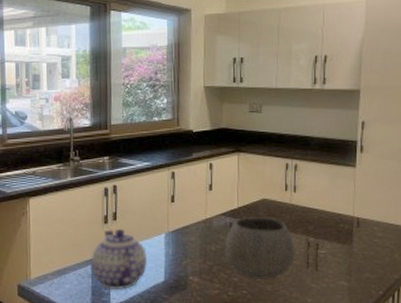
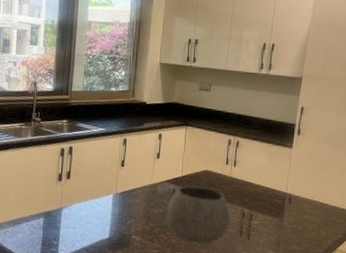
teapot: present [91,228,148,290] -> none [43,186,96,243]

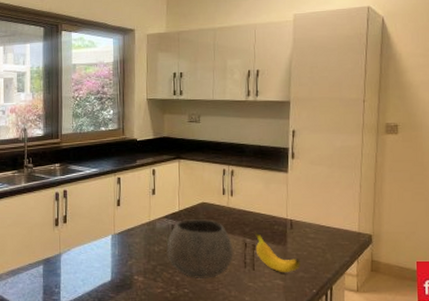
banana: none [252,202,295,244] -> present [253,231,301,272]

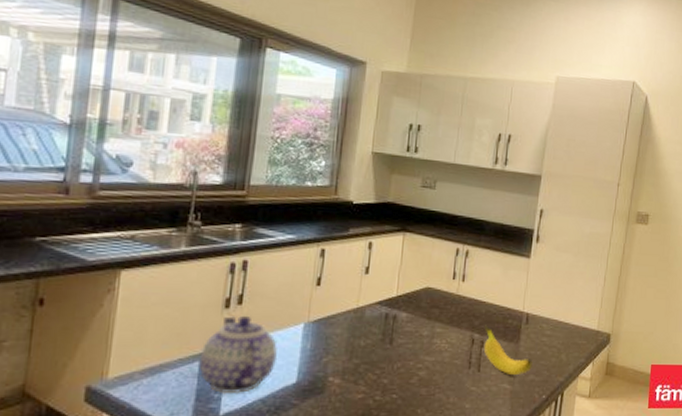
teapot: none [42,230,96,289] -> present [199,315,278,394]
bowl: present [166,219,233,280] -> none [375,307,458,383]

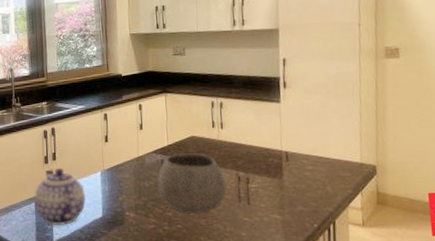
bowl: none [375,307,458,383] -> present [157,153,227,215]
banana: present [484,325,533,374] -> none [247,164,299,206]

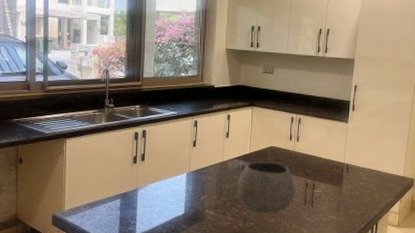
teapot: present [34,167,87,226] -> none [120,168,171,221]

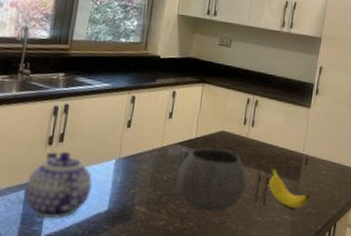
teapot: none [120,168,171,221] -> present [24,151,92,219]
banana: none [314,173,353,209] -> present [269,164,310,208]

